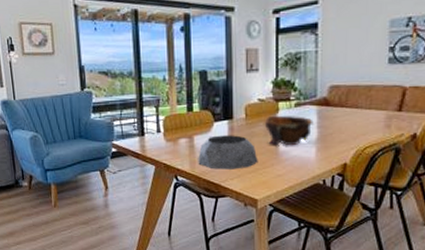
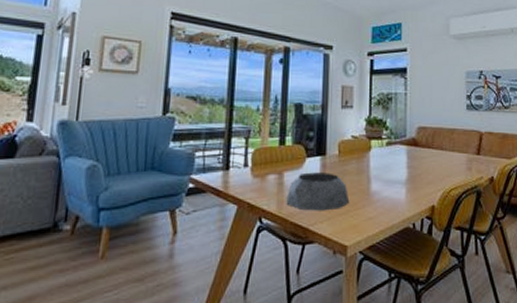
bowl: present [264,115,315,146] -> none [356,153,405,186]

